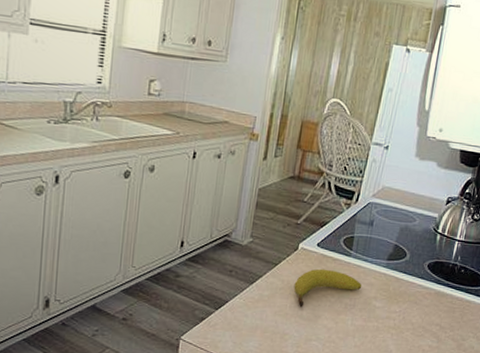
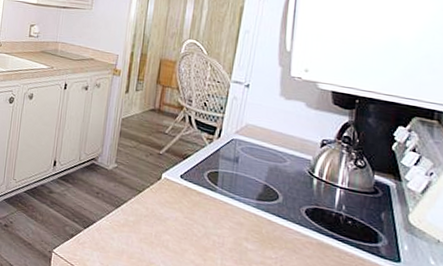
fruit: present [293,269,362,308] -> none [158,200,231,238]

